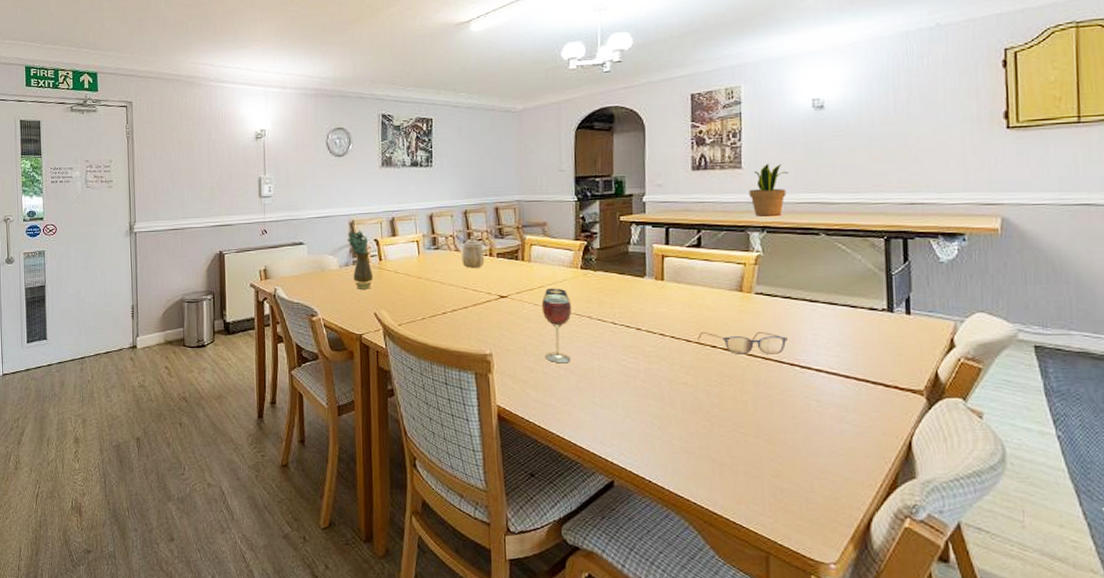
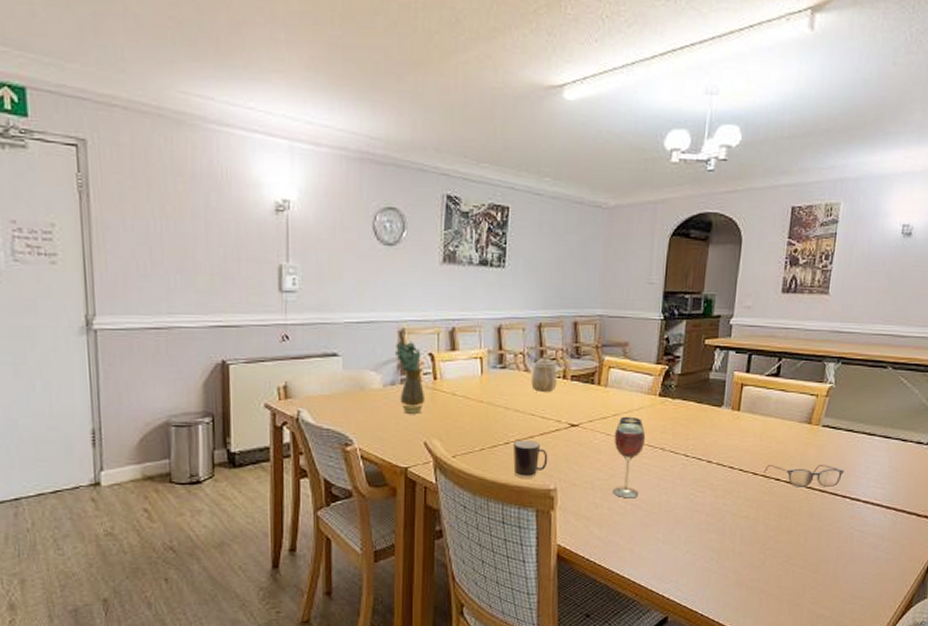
mug: none [449,310,482,344] -> present [512,440,548,478]
potted plant: present [749,163,788,216] -> none [831,290,870,347]

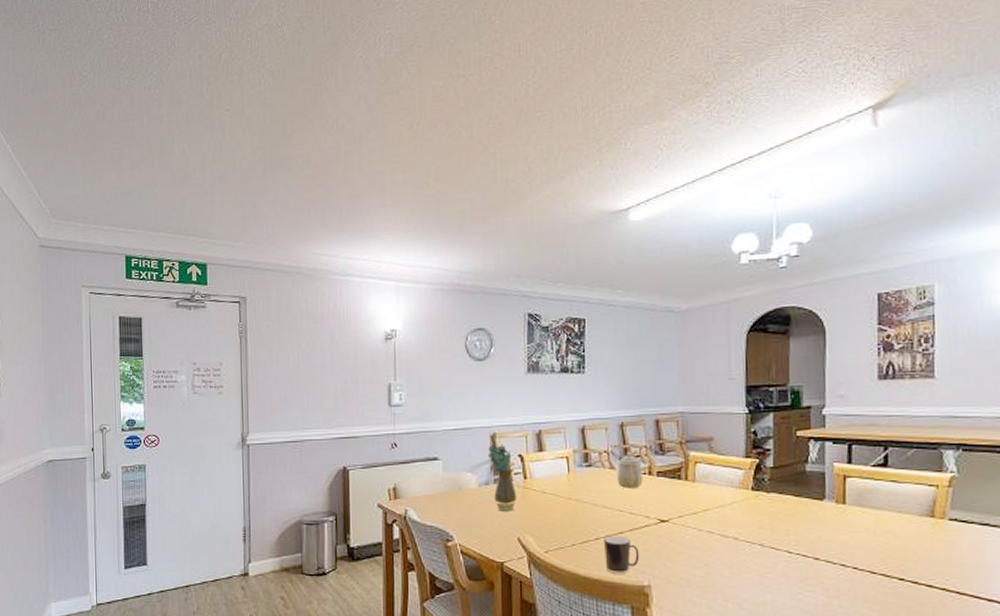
wineglass: present [612,416,646,499] -> none [707,511,742,597]
glasses: present [764,465,844,487] -> none [884,563,985,589]

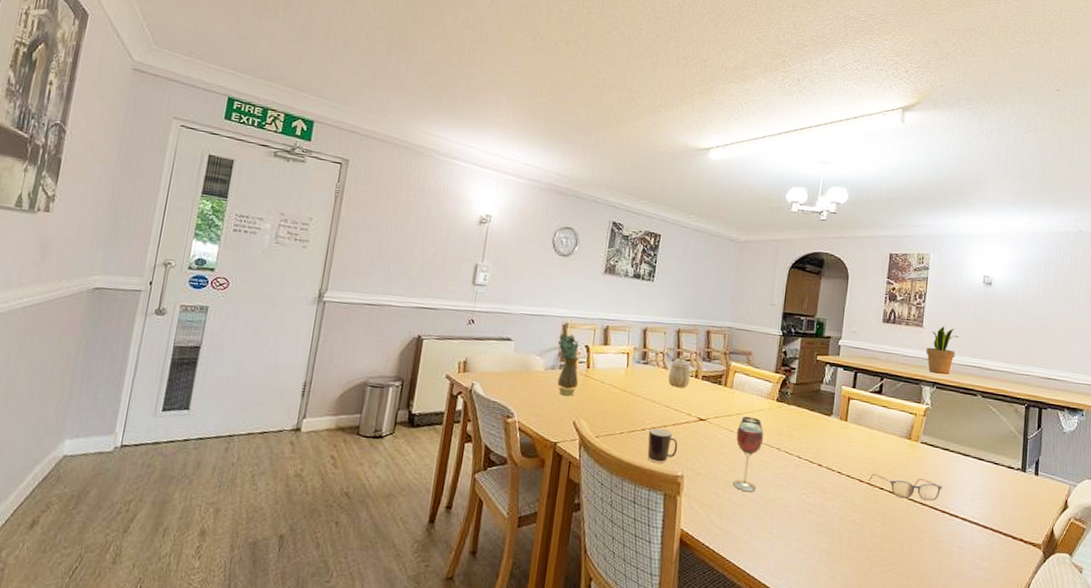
wineglass: none [707,511,742,597] -> present [733,416,764,492]
glasses: none [884,563,985,589] -> present [869,474,942,501]
potted plant: none [943,372,987,432] -> present [926,326,959,374]

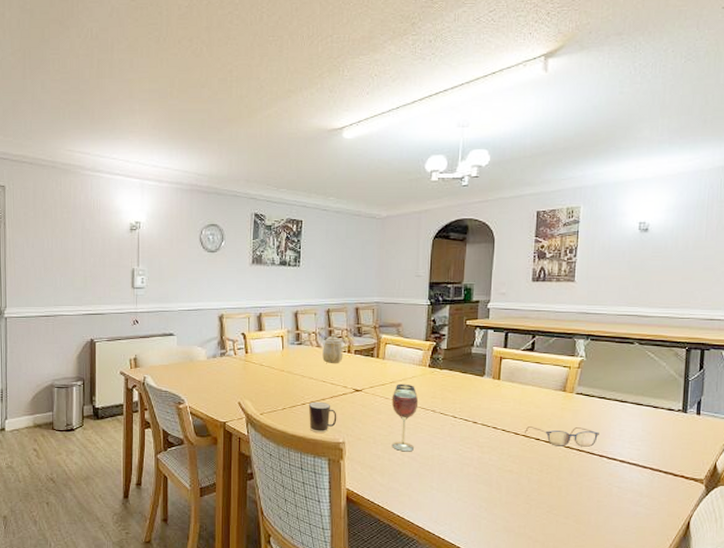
vase: present [557,331,579,396] -> none [215,322,239,380]
potted plant: present [926,326,959,374] -> none [579,278,613,326]

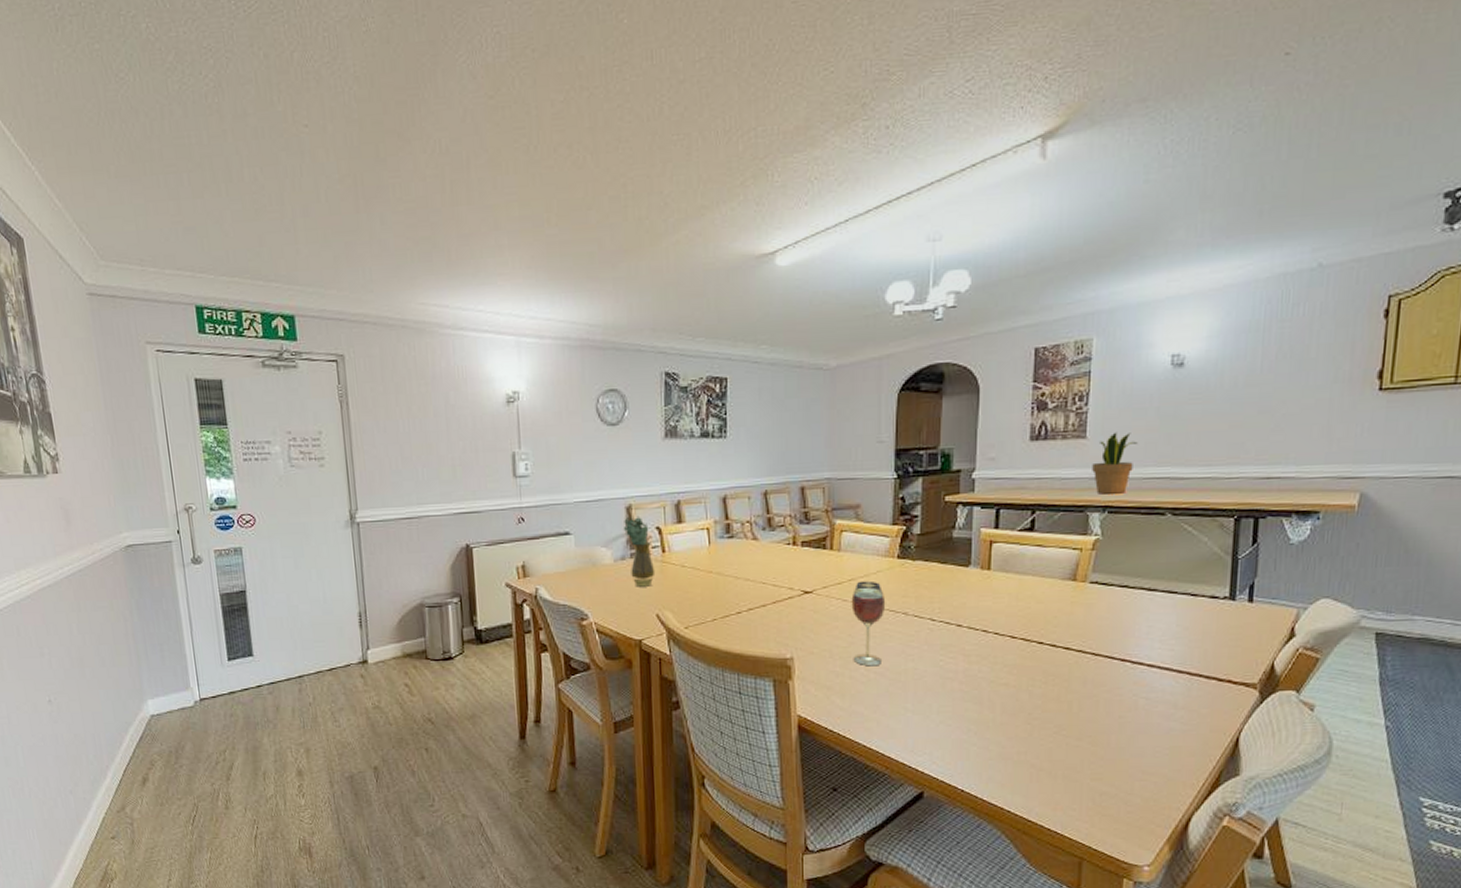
vase: none [215,322,239,380] -> present [623,514,656,587]
mug: present [308,401,337,433] -> none [745,608,782,647]
teapot: present [322,334,343,364] -> none [760,522,787,561]
glasses: present [525,427,599,447] -> none [1024,625,1121,651]
potted plant: none [579,278,613,326] -> present [1092,432,1138,494]

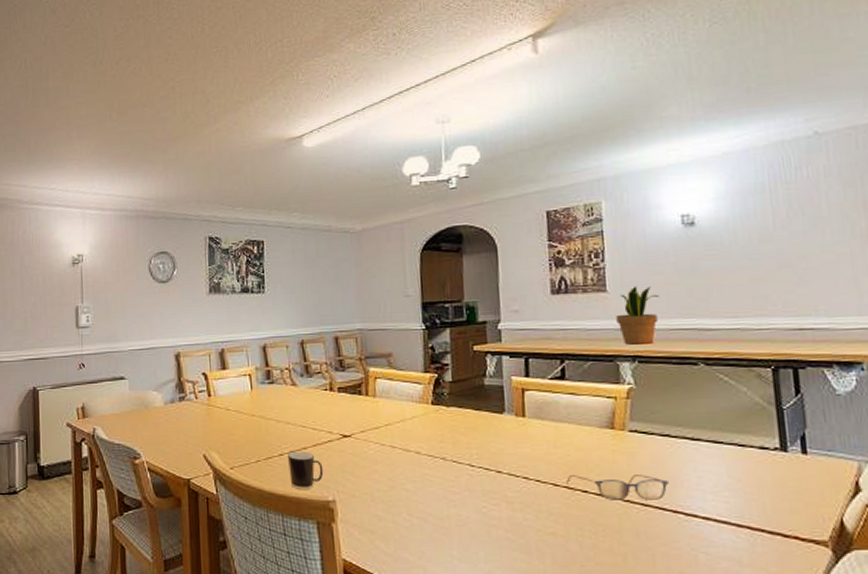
vase: present [623,514,656,587] -> none [172,361,202,429]
mug: none [745,608,782,647] -> present [287,451,324,489]
wineglass: present [851,580,886,667] -> none [389,426,424,511]
glasses: none [1024,625,1121,651] -> present [566,475,669,500]

